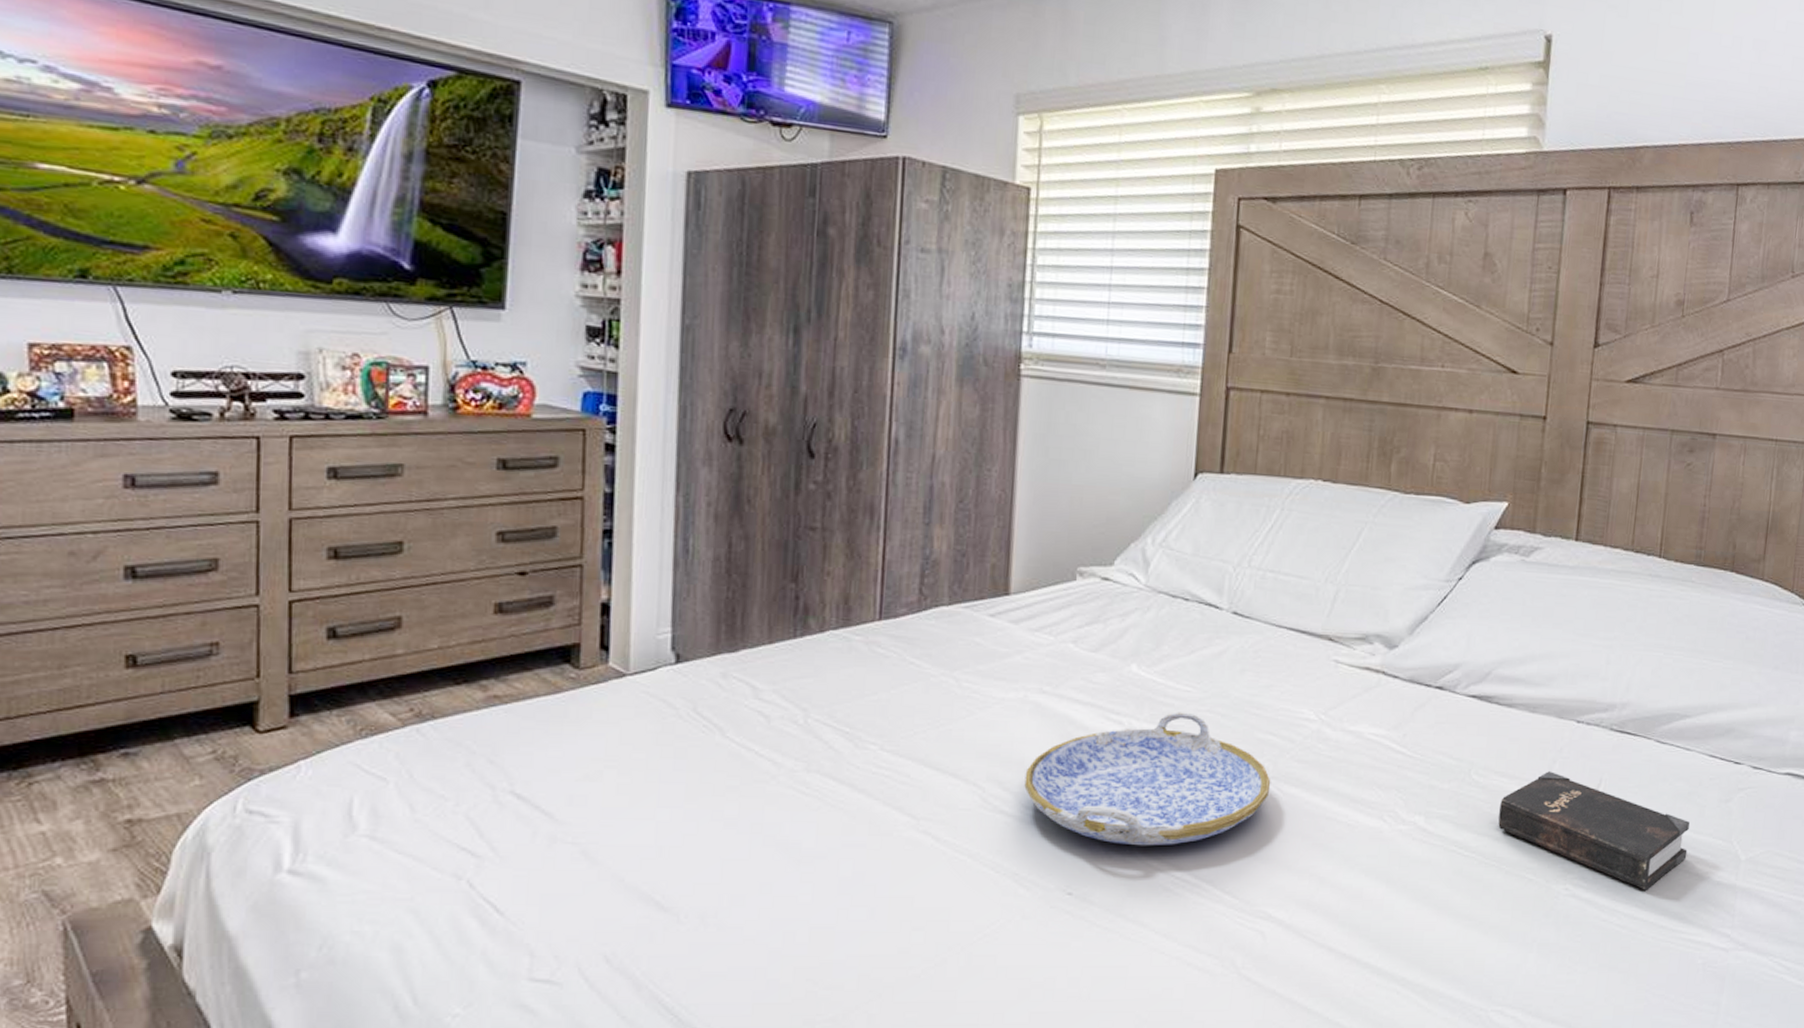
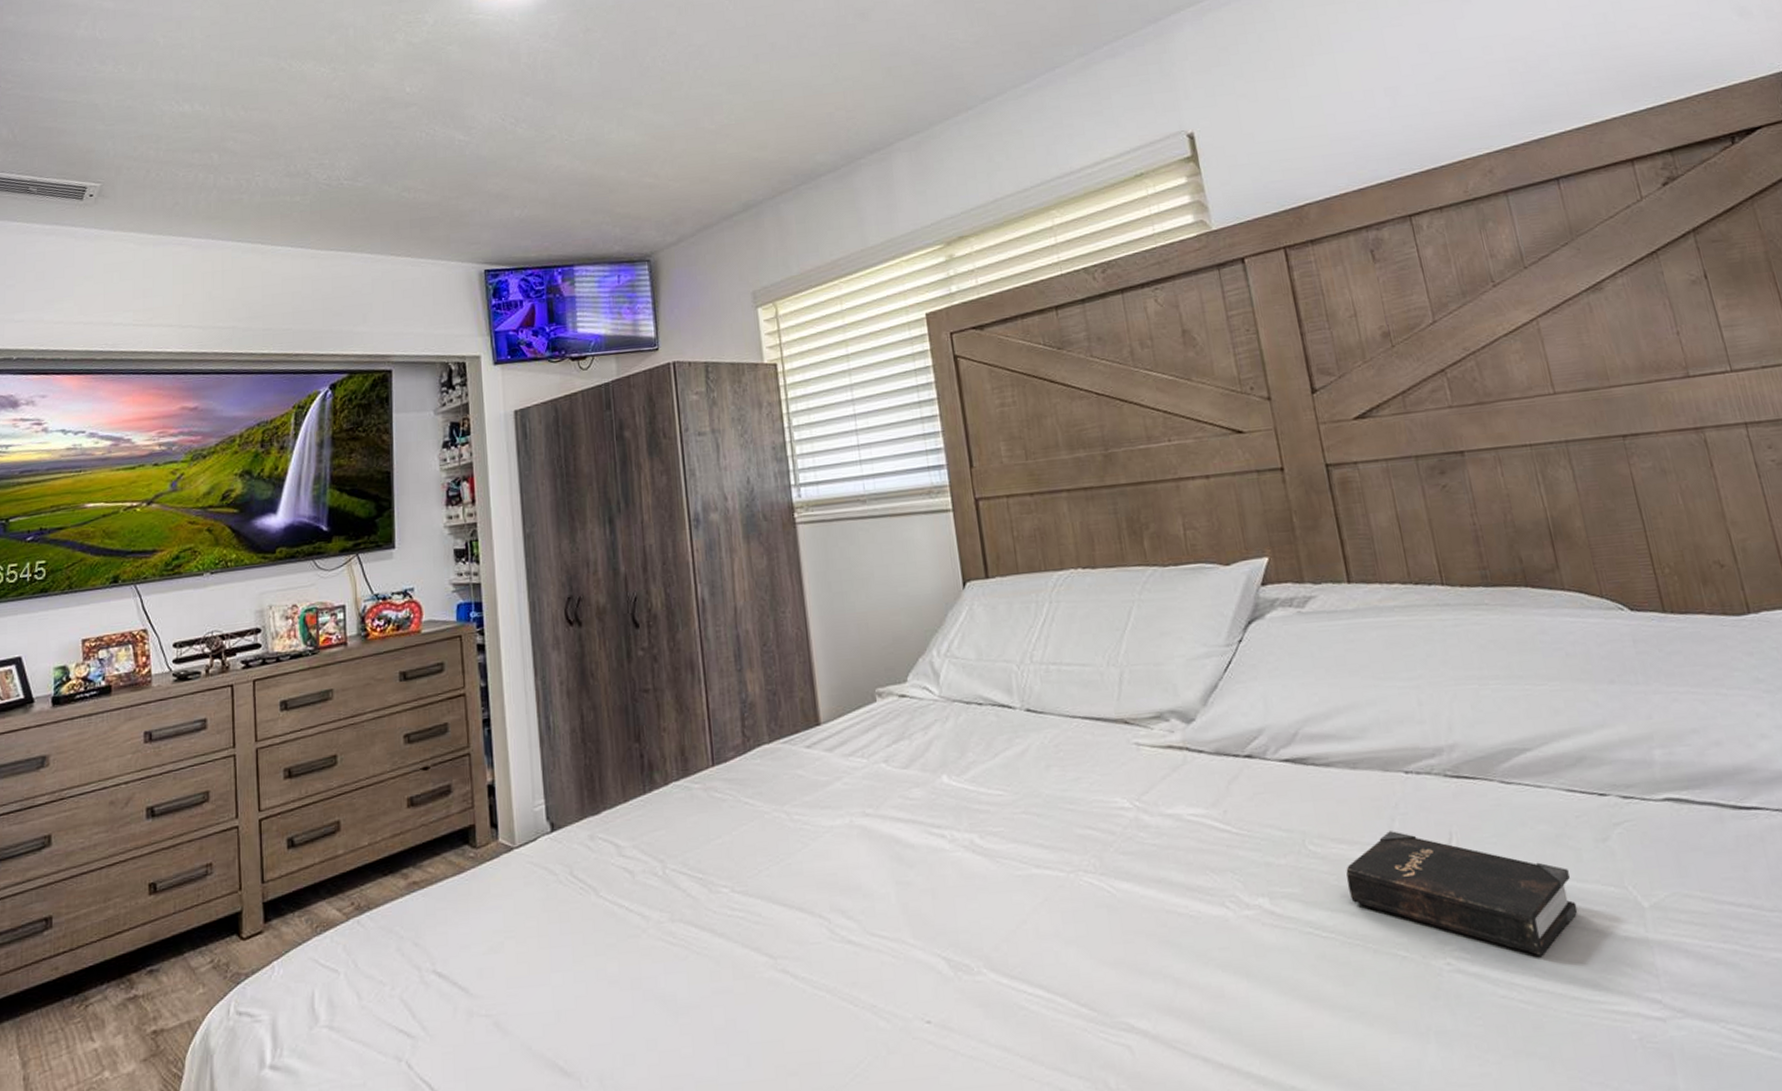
serving tray: present [1024,712,1271,846] -> none [864,817,1102,964]

